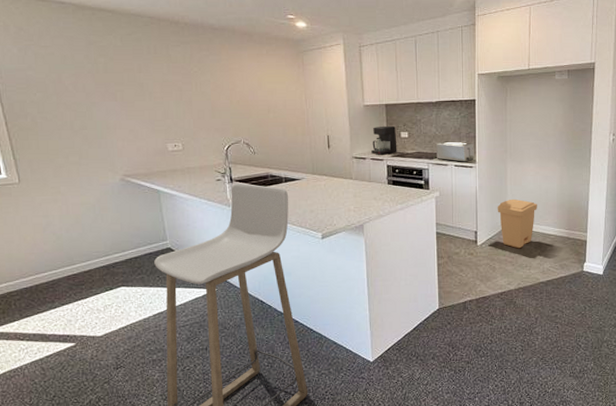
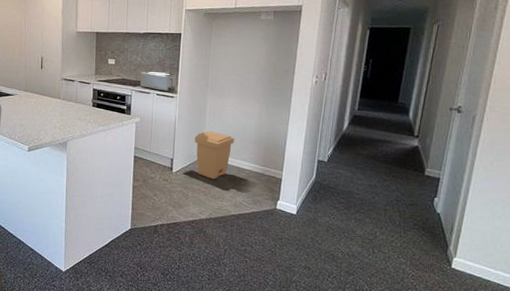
coffee maker: present [371,125,397,155] -> none [80,51,104,79]

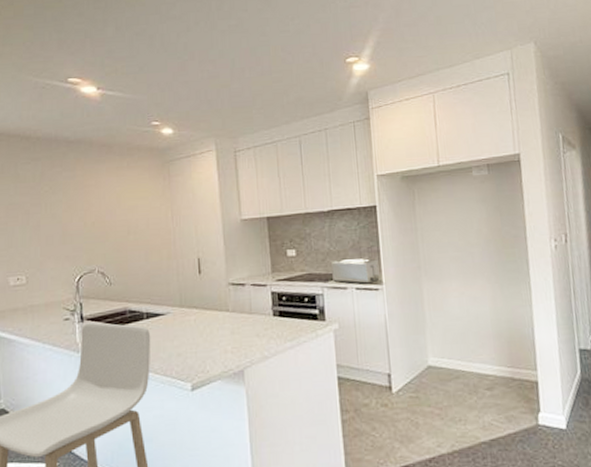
trash can: present [194,131,234,180] -> none [414,328,467,396]

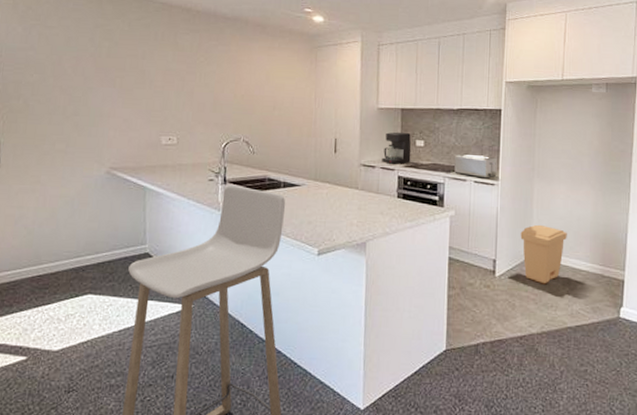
coffee maker: none [251,242,284,279] -> present [382,131,412,164]
trash can: none [414,328,467,396] -> present [520,224,567,284]

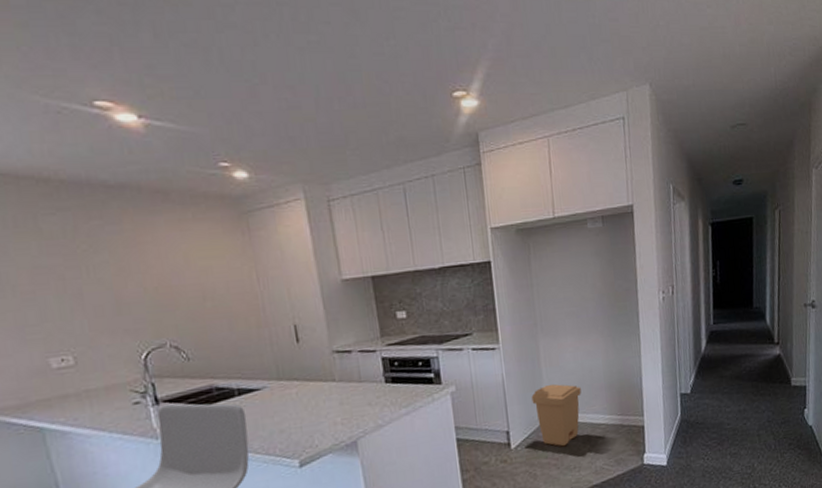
coffee maker: present [382,131,412,164] -> none [358,304,394,345]
toaster: present [453,153,498,179] -> none [444,317,497,345]

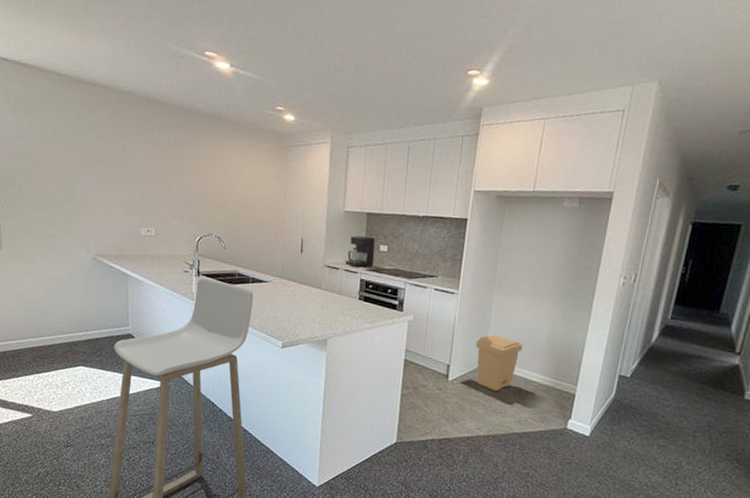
coffee maker: none [358,304,394,345] -> present [345,235,375,267]

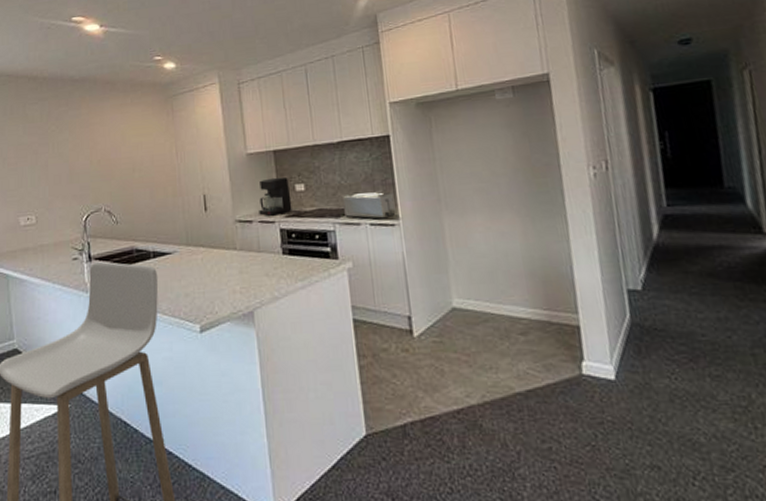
toaster: none [415,261,460,287] -> present [341,192,396,220]
trash can: present [475,335,523,392] -> none [436,266,496,341]

